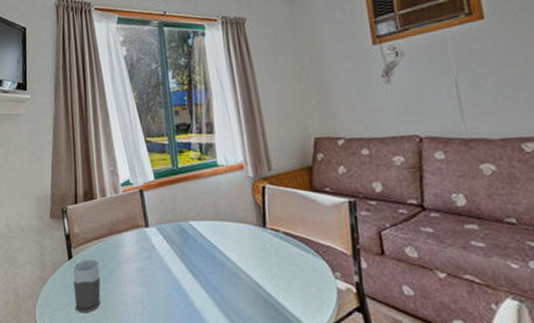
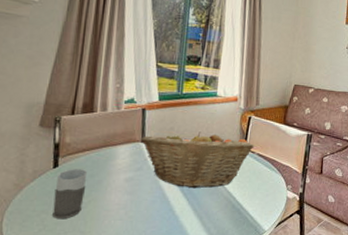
fruit basket: none [143,210,277,279] -> present [140,131,254,189]

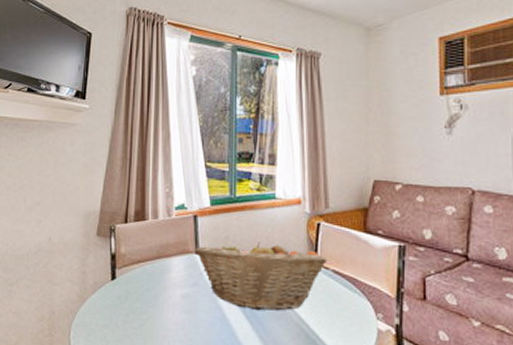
mug: present [52,169,88,220] -> none [113,281,144,337]

